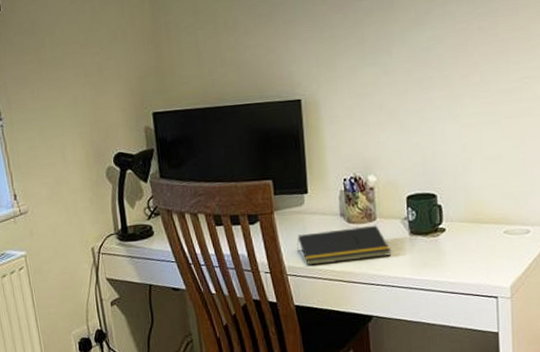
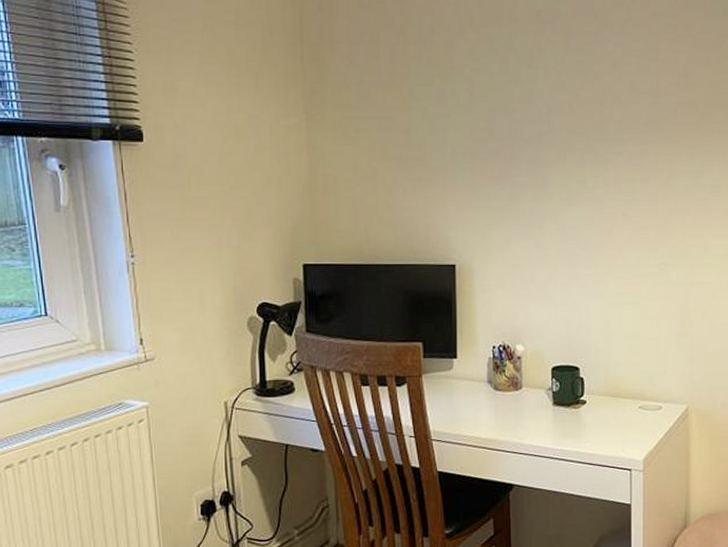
notepad: present [297,225,392,266] -> none [443,394,535,431]

